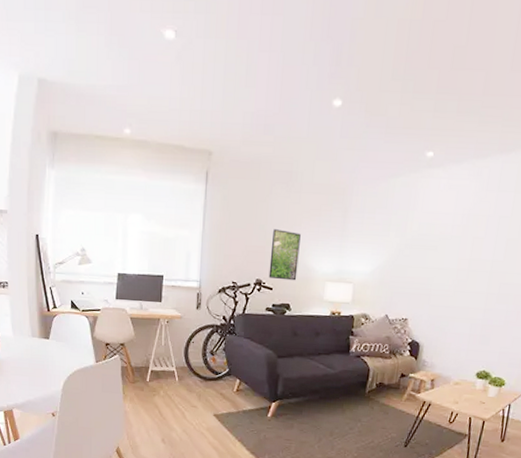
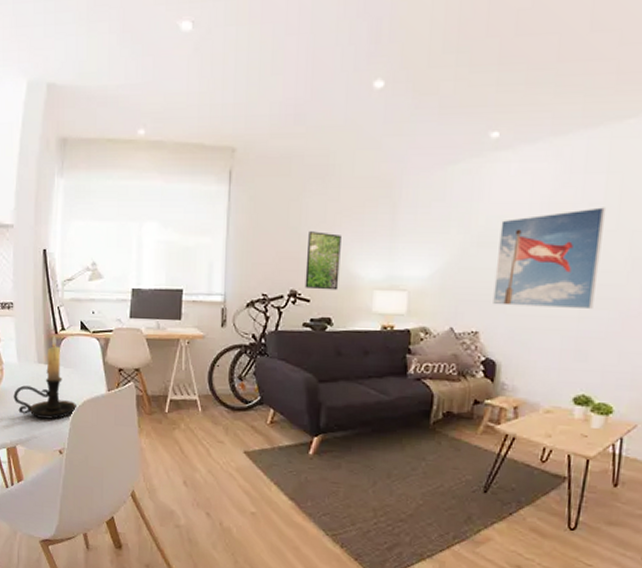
candle holder: none [9,312,68,386] -> present [13,335,77,419]
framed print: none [420,220,512,304] -> present [493,207,607,310]

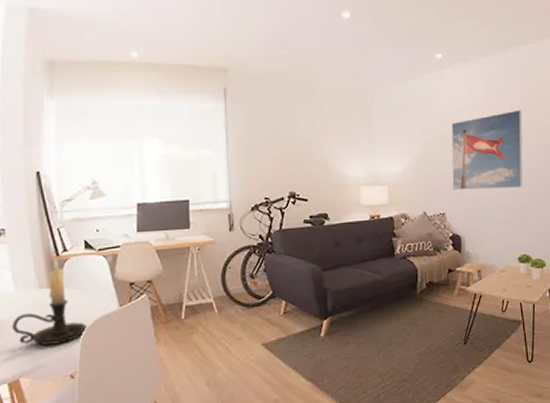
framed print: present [305,231,341,290] -> none [300,139,331,190]

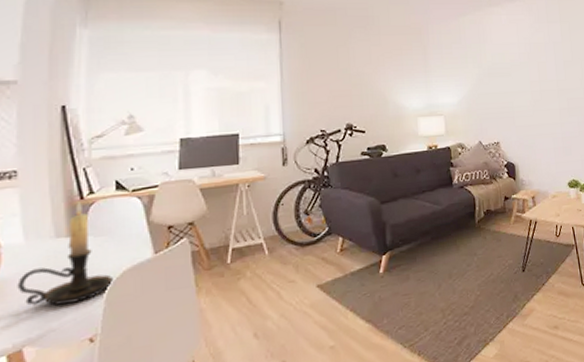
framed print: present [451,110,523,191] -> none [502,45,568,120]

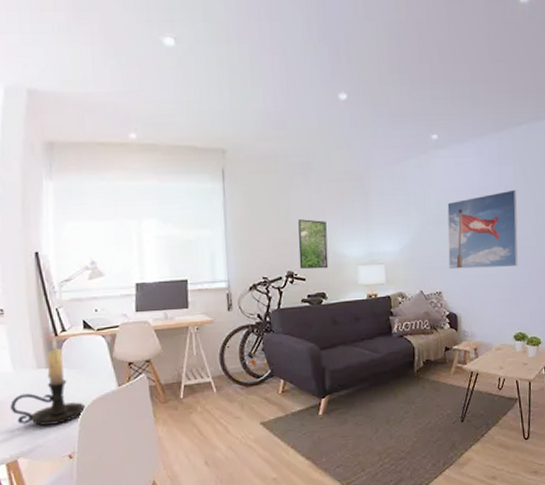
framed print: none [357,71,389,121] -> present [298,219,329,269]
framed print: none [502,45,568,120] -> present [447,189,518,270]

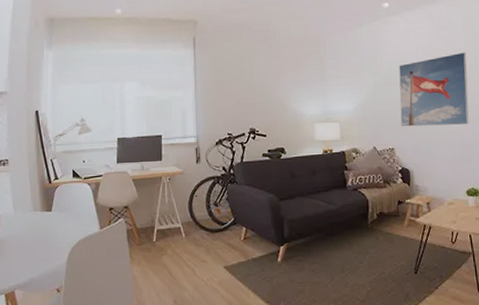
candle holder: present [10,338,86,426] -> none [10,185,73,262]
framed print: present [298,219,329,269] -> none [260,81,287,127]

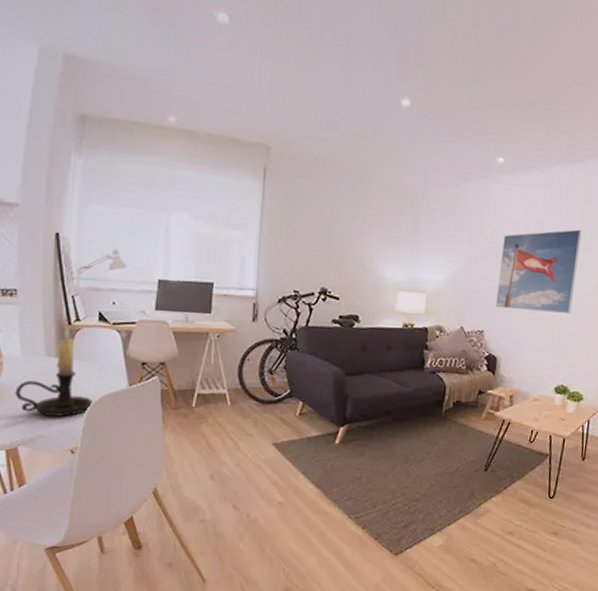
candle holder: none [10,185,73,262] -> present [15,326,93,417]

